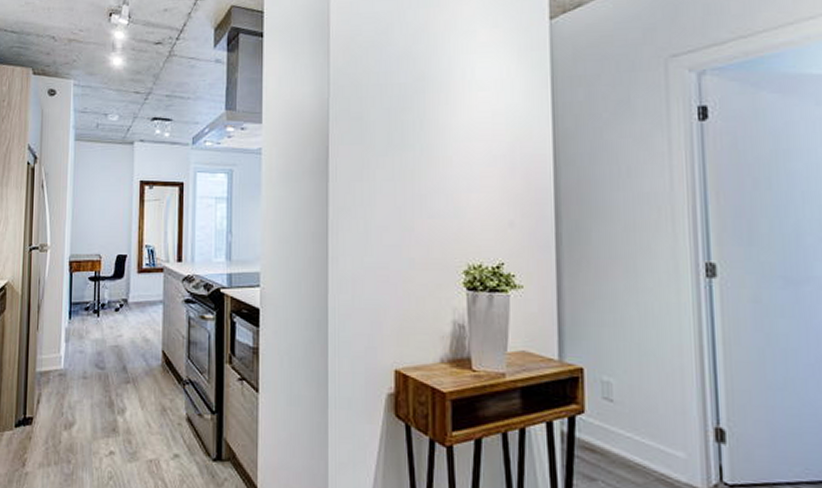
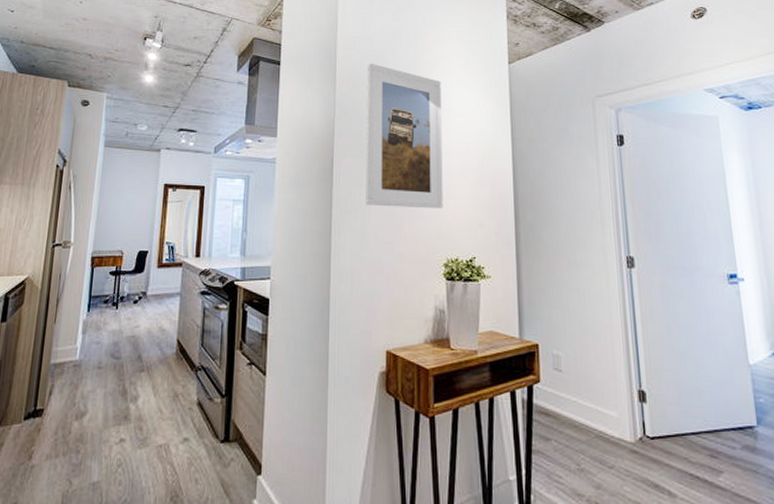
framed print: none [367,28,463,205] -> present [366,63,443,209]

